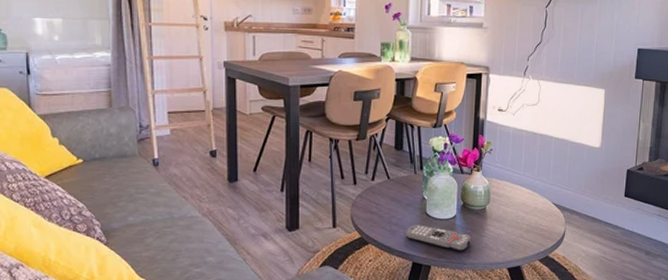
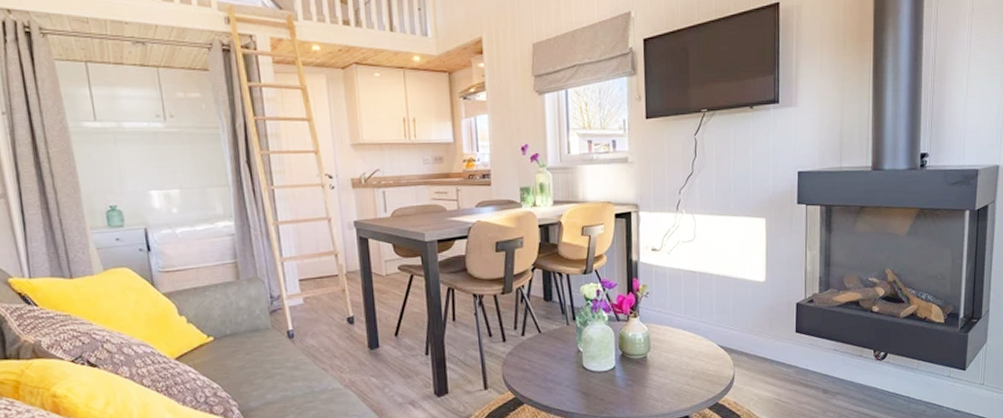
remote control: present [406,224,471,252] -> none [563,379,633,406]

